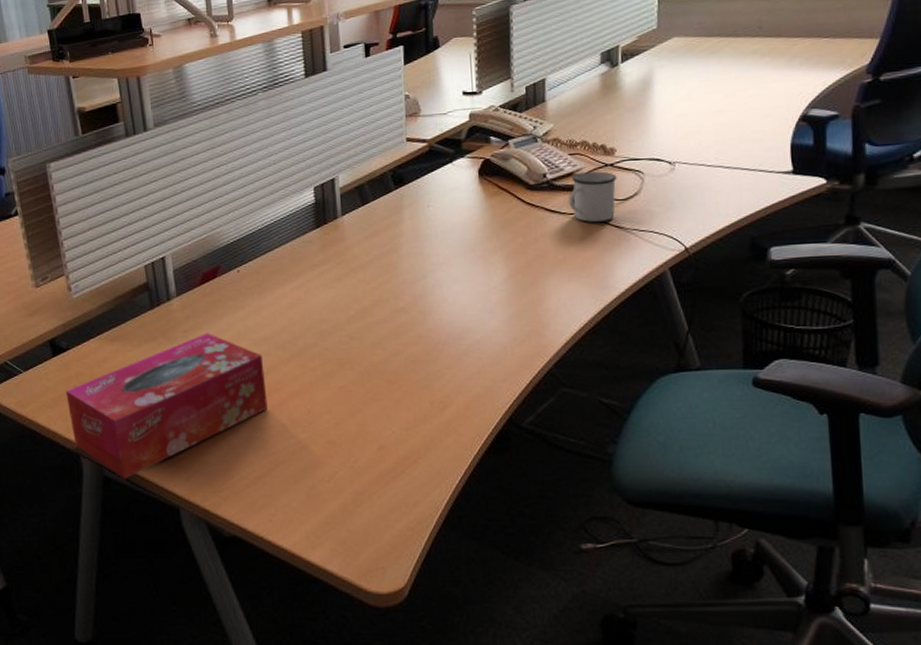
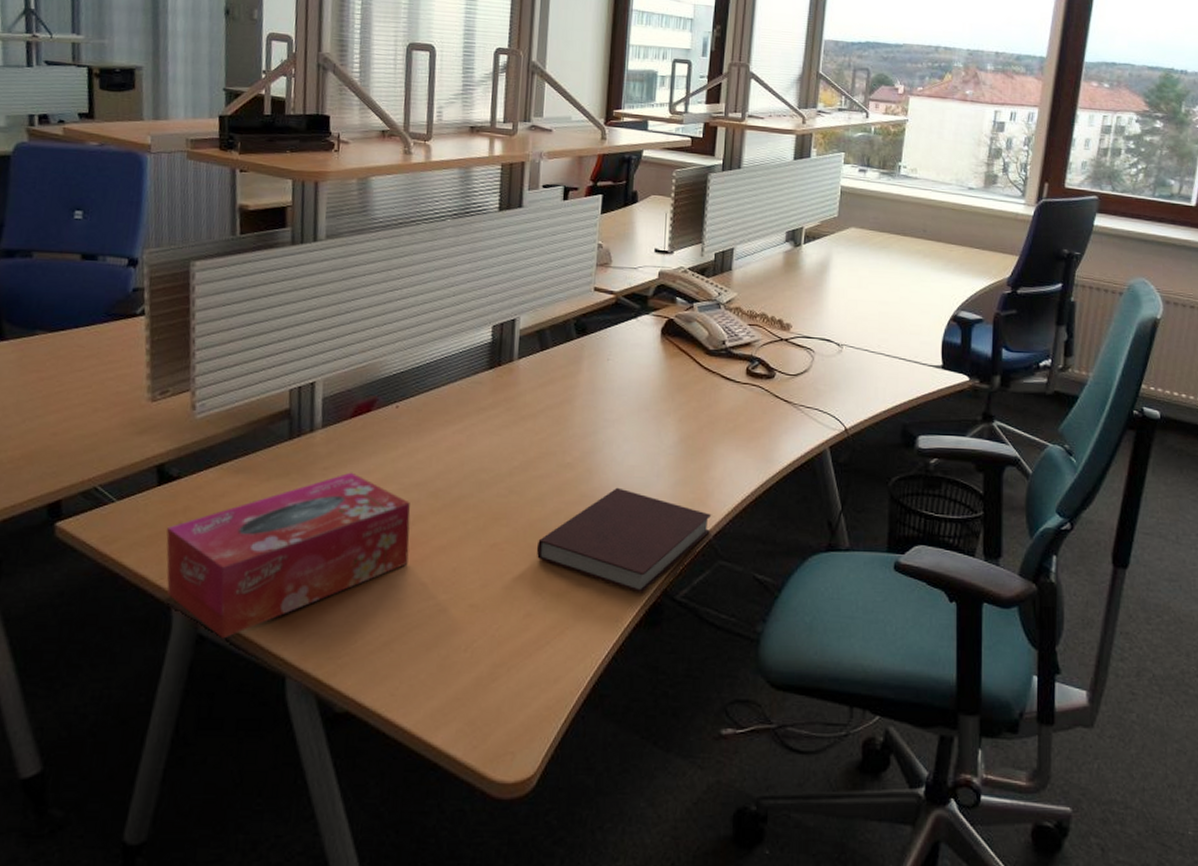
notebook: none [381,326,550,423] -> present [536,487,712,594]
mug: present [568,171,617,222] -> none [744,344,790,394]

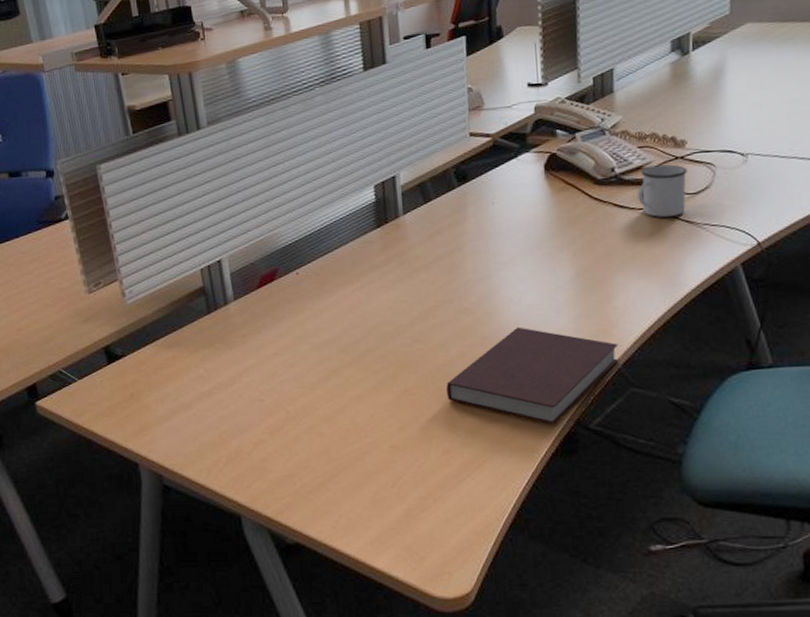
tissue box: present [166,472,411,639] -> none [122,337,330,488]
mug: none [744,344,790,394] -> present [637,164,688,217]

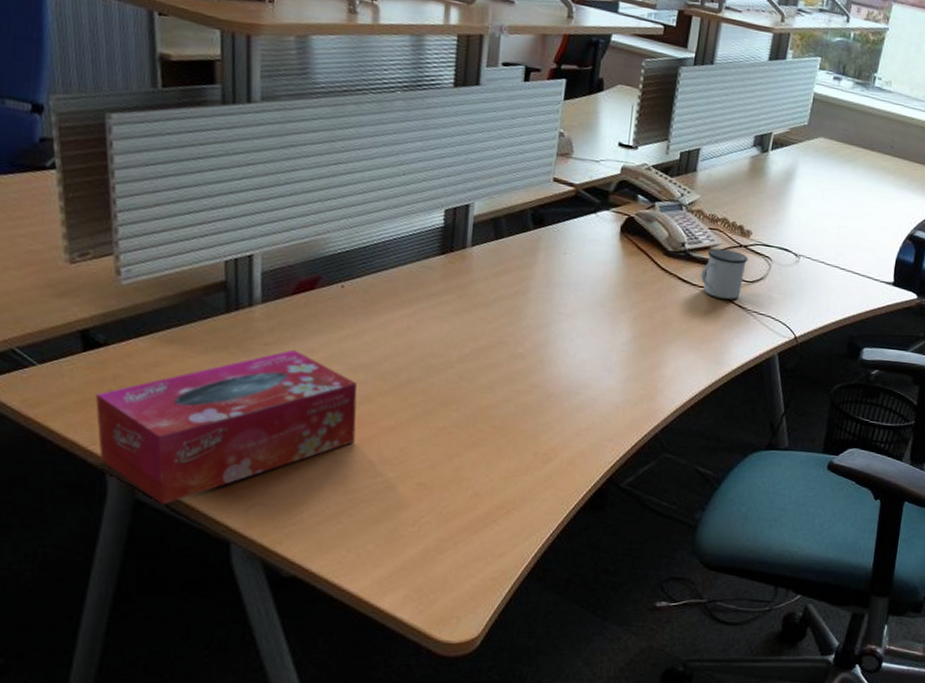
tissue box: none [122,337,330,488] -> present [96,349,357,505]
notebook: present [446,327,619,425] -> none [485,380,660,480]

